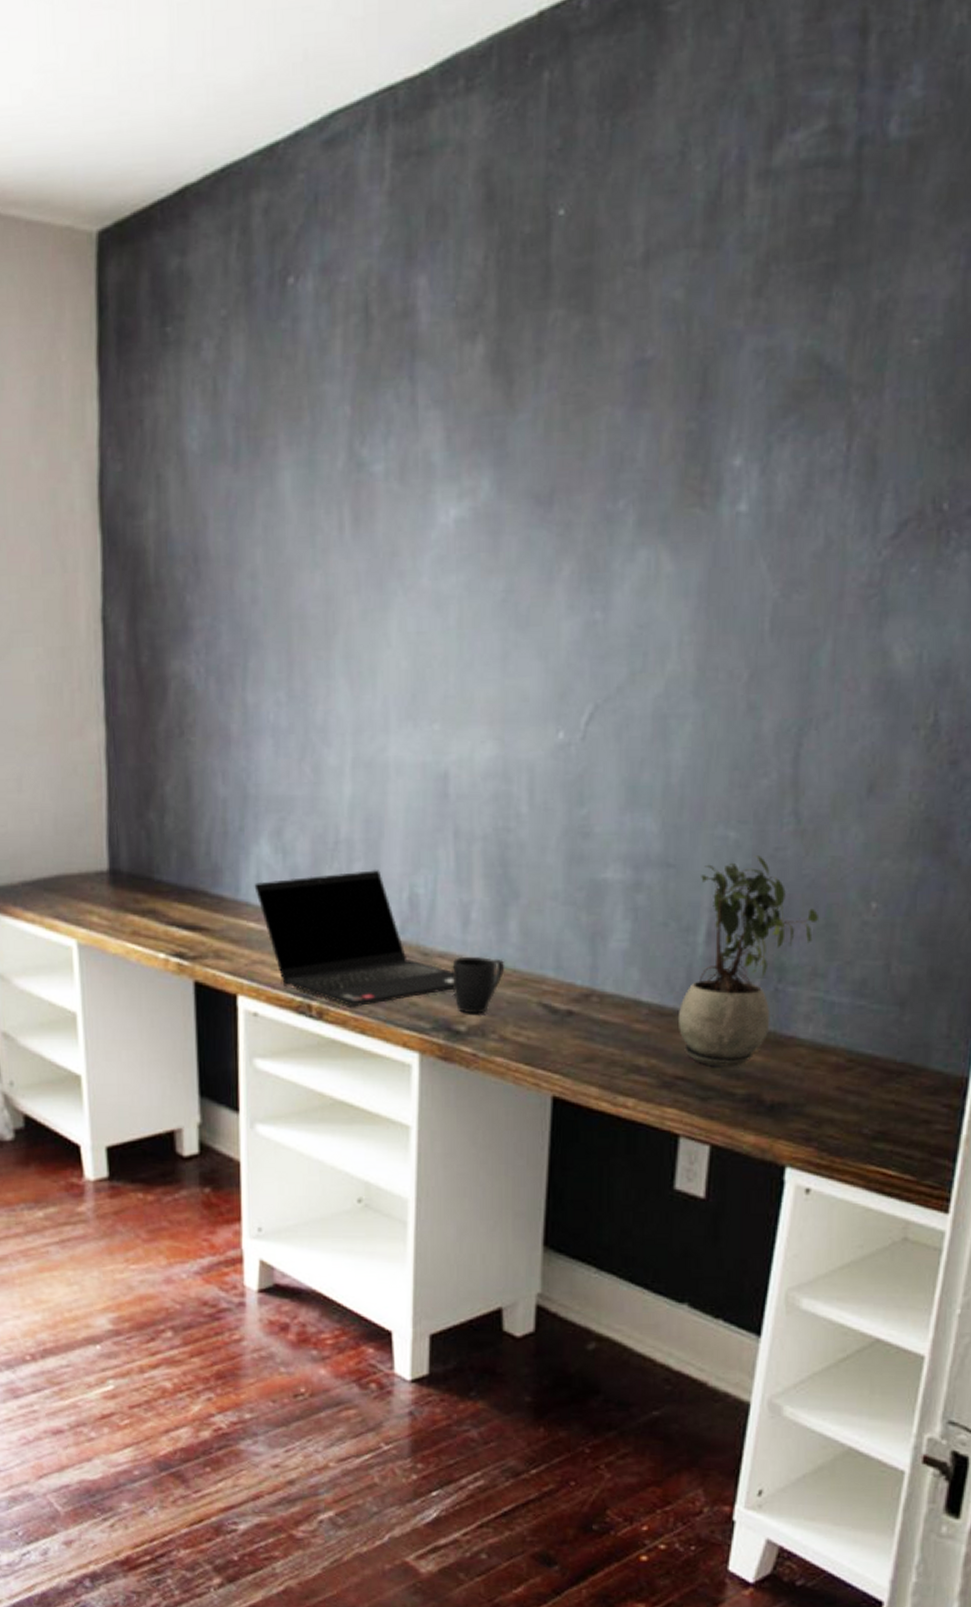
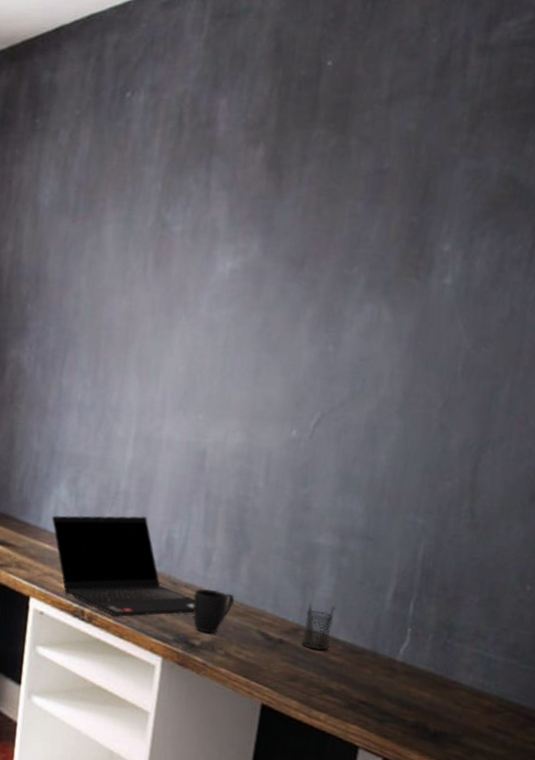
pencil holder: none [595,956,636,1018] -> present [301,601,336,651]
potted plant: present [679,855,818,1067] -> none [365,539,484,699]

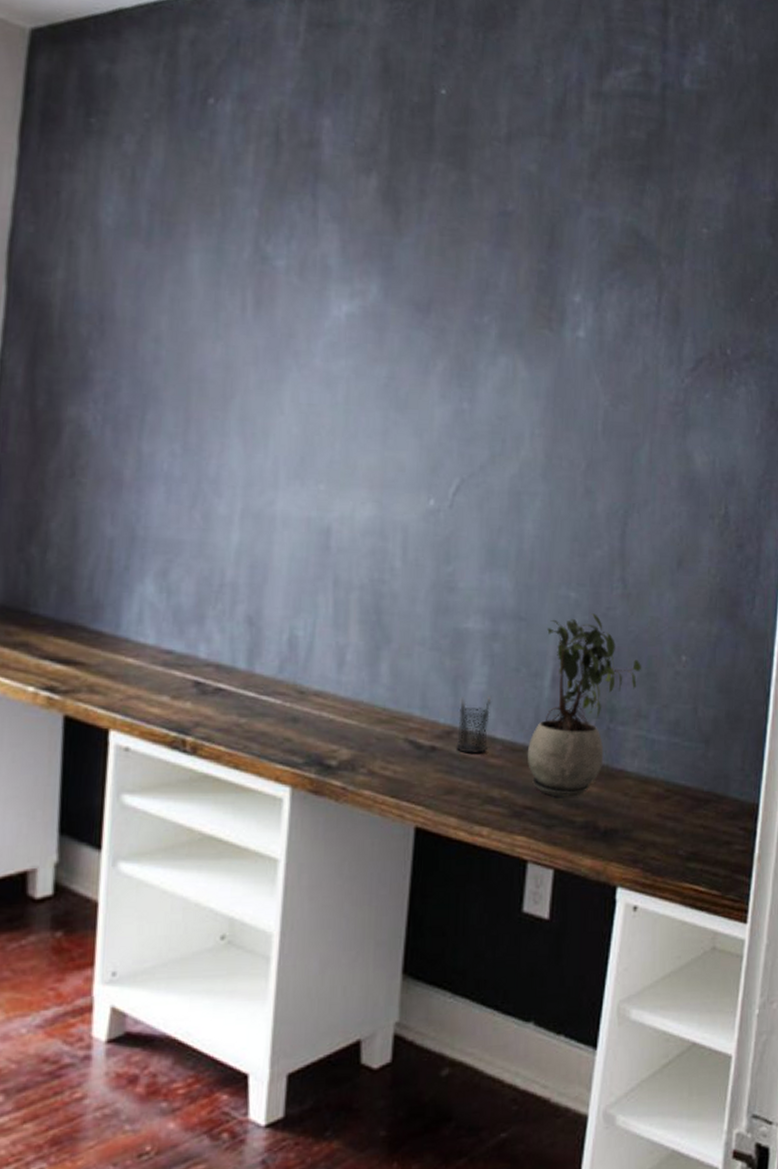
laptop computer: present [52,515,195,617] -> none [135,612,328,743]
mug: present [192,588,235,634] -> none [325,695,376,750]
potted plant: none [365,539,484,699] -> present [528,613,641,797]

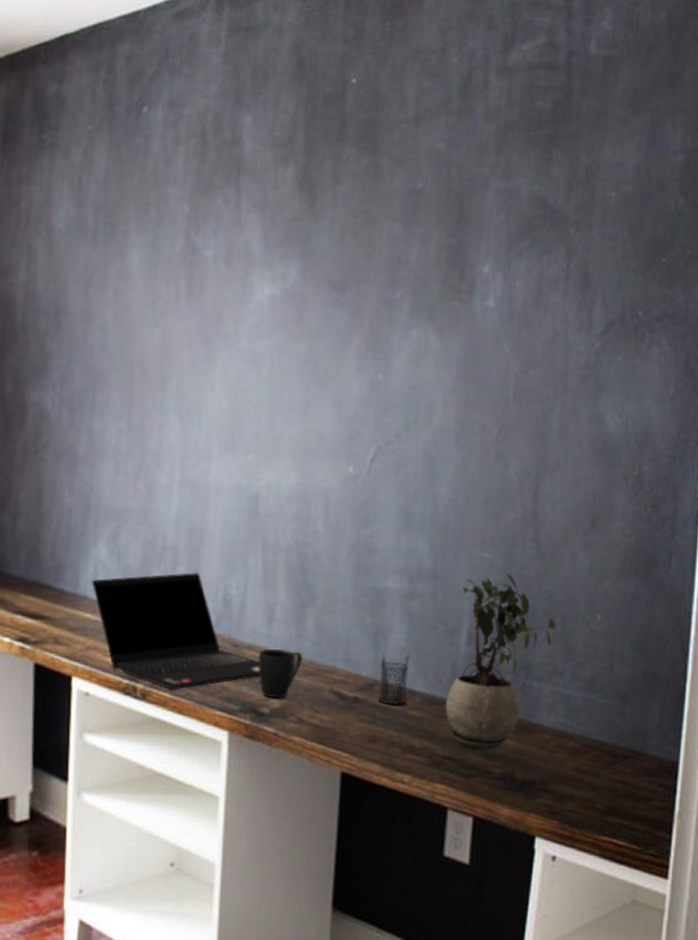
laptop computer: none [135,612,328,743] -> present [92,573,260,690]
mug: none [325,695,376,750] -> present [258,648,303,699]

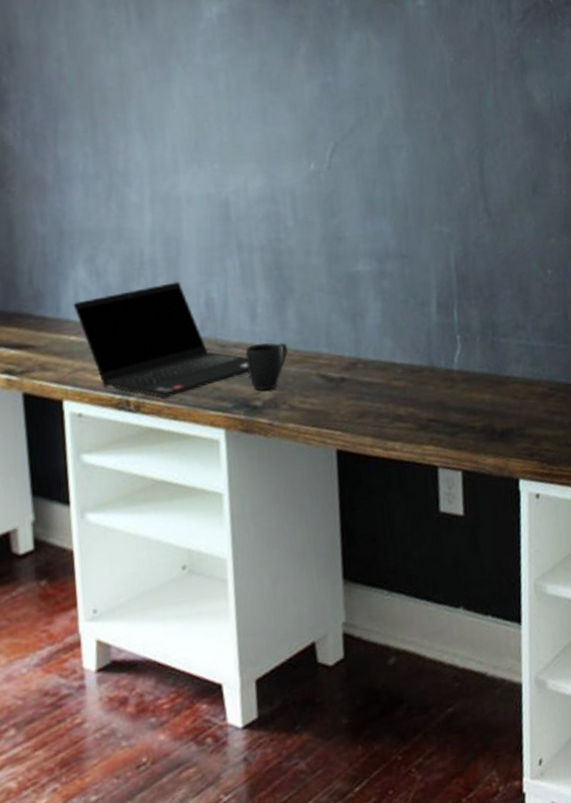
pencil holder: present [377,652,411,705] -> none [360,328,389,380]
potted plant: present [446,573,556,749] -> none [425,243,514,408]

